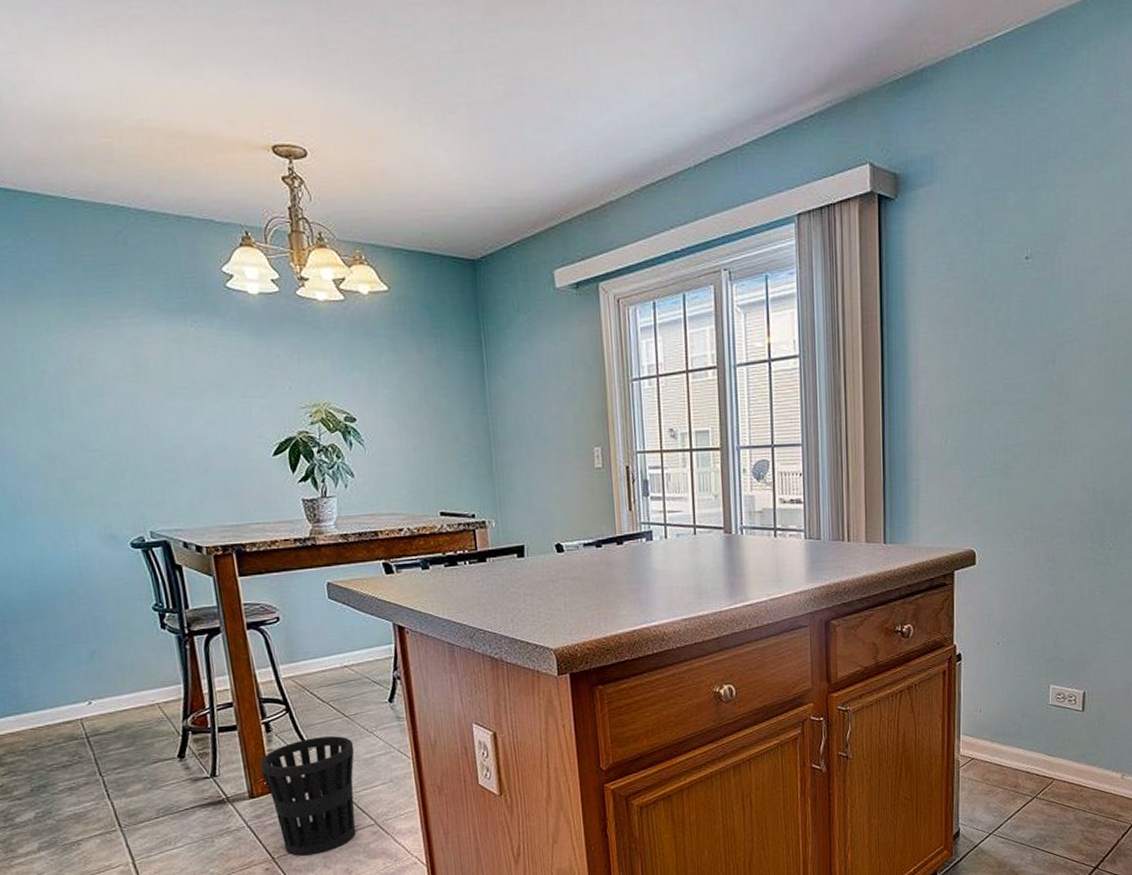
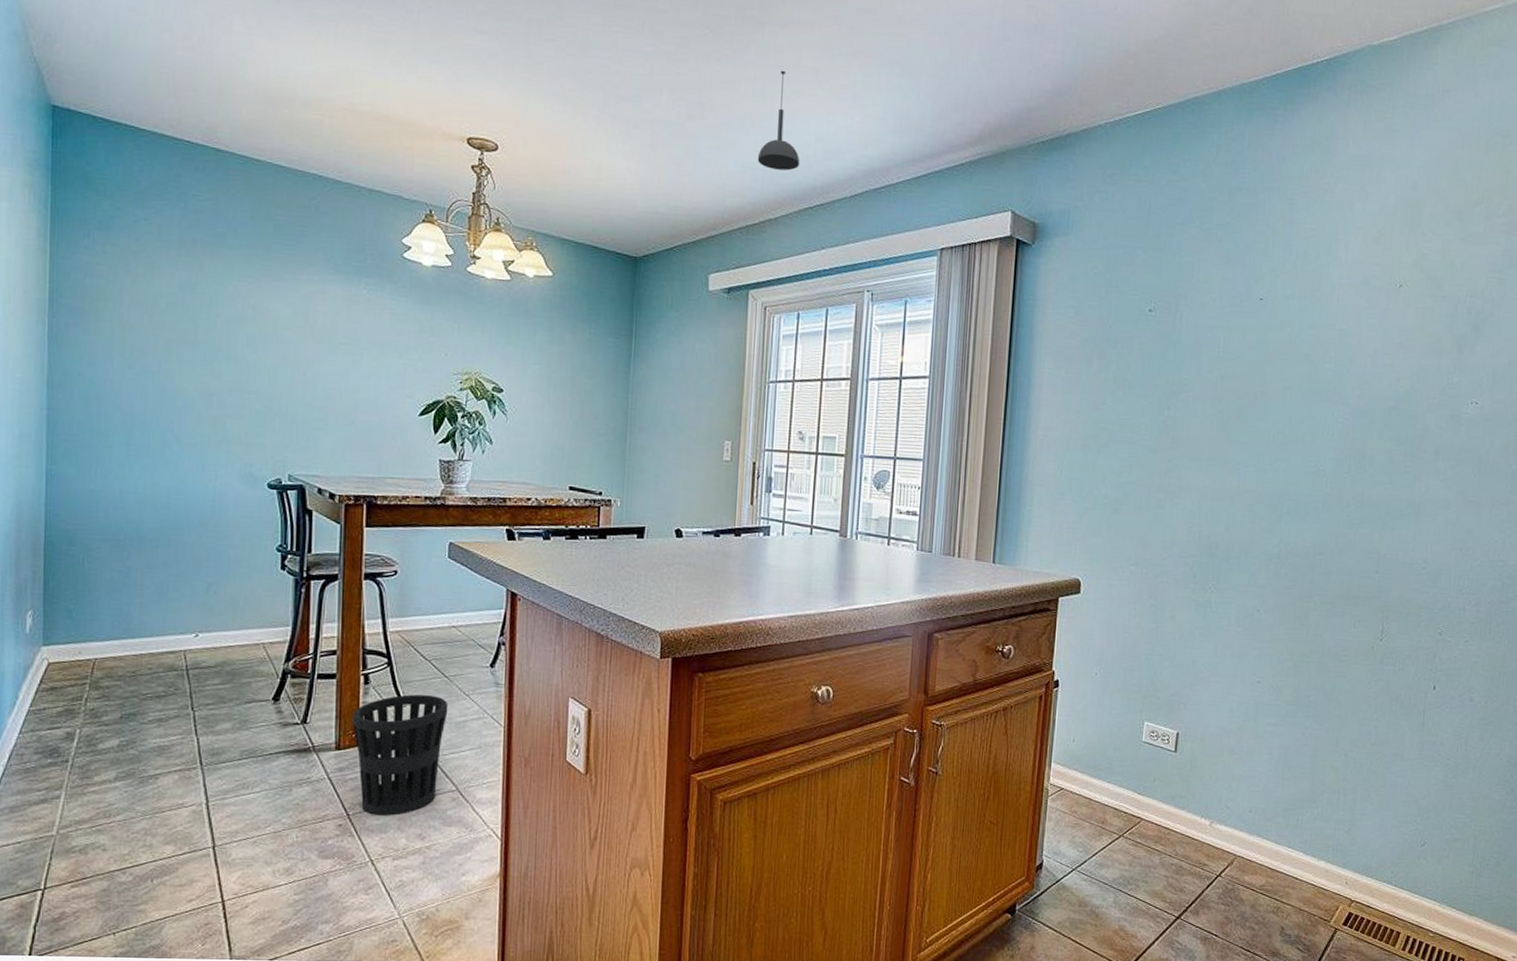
pendant light: none [588,29,636,145] -> present [757,70,800,171]

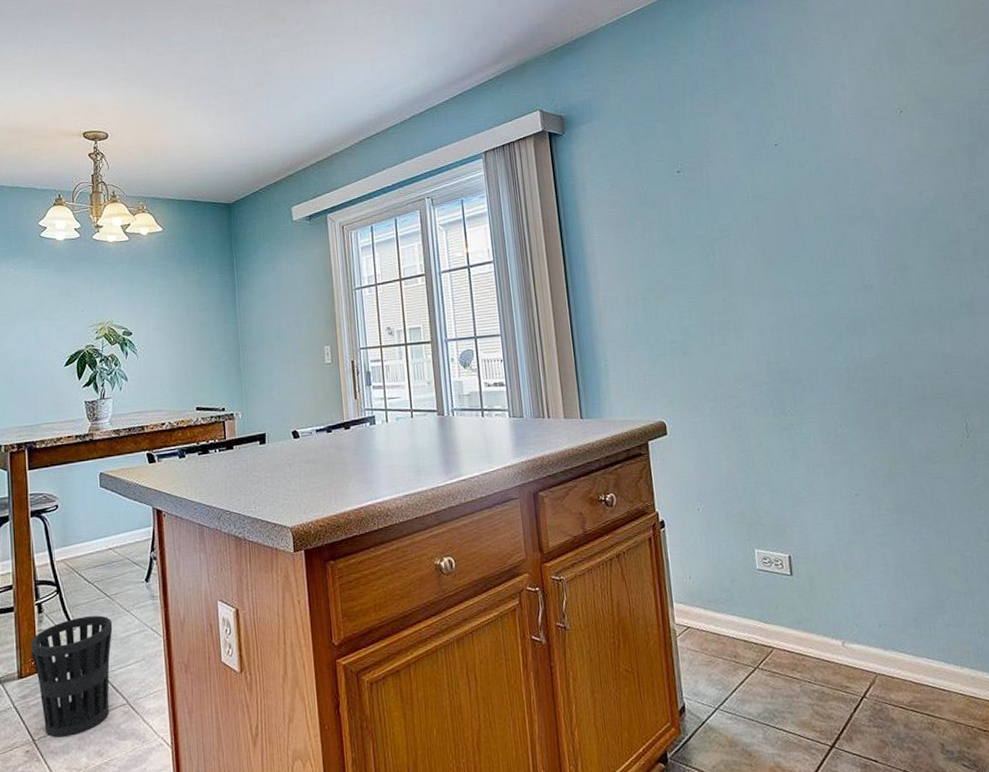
pendant light: present [757,70,800,171] -> none [318,33,355,113]

